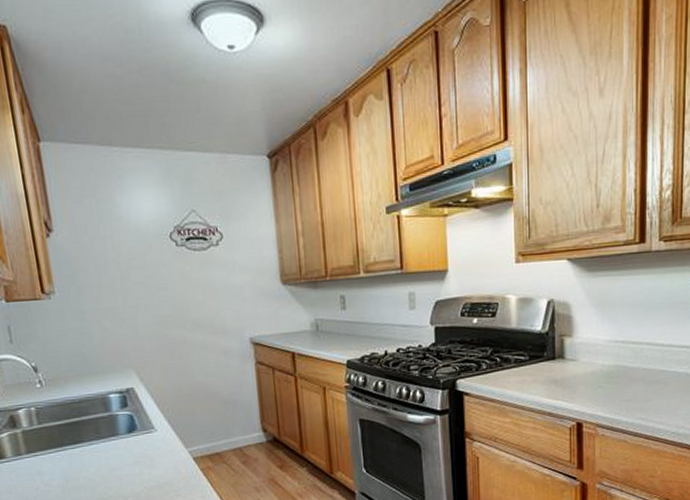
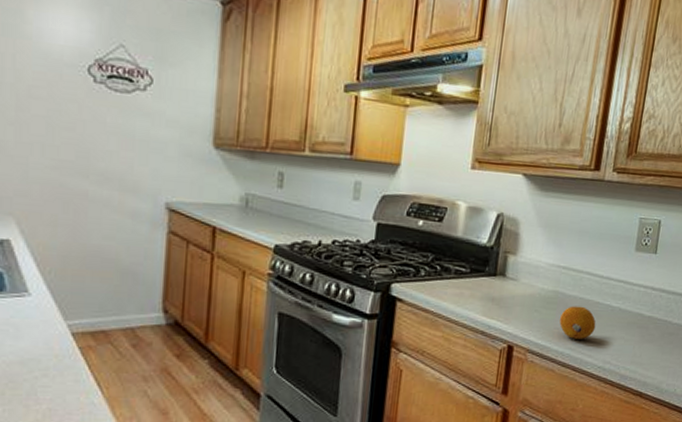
fruit: none [626,376,664,409] -> present [559,306,596,339]

